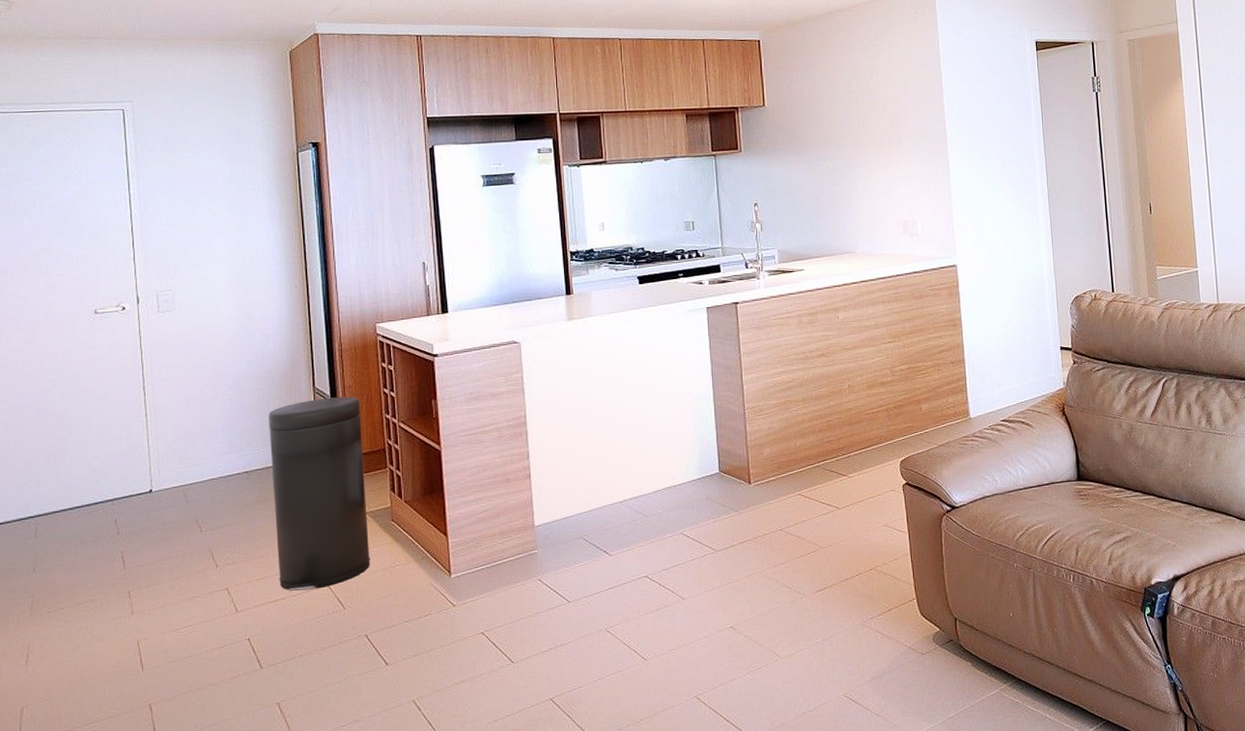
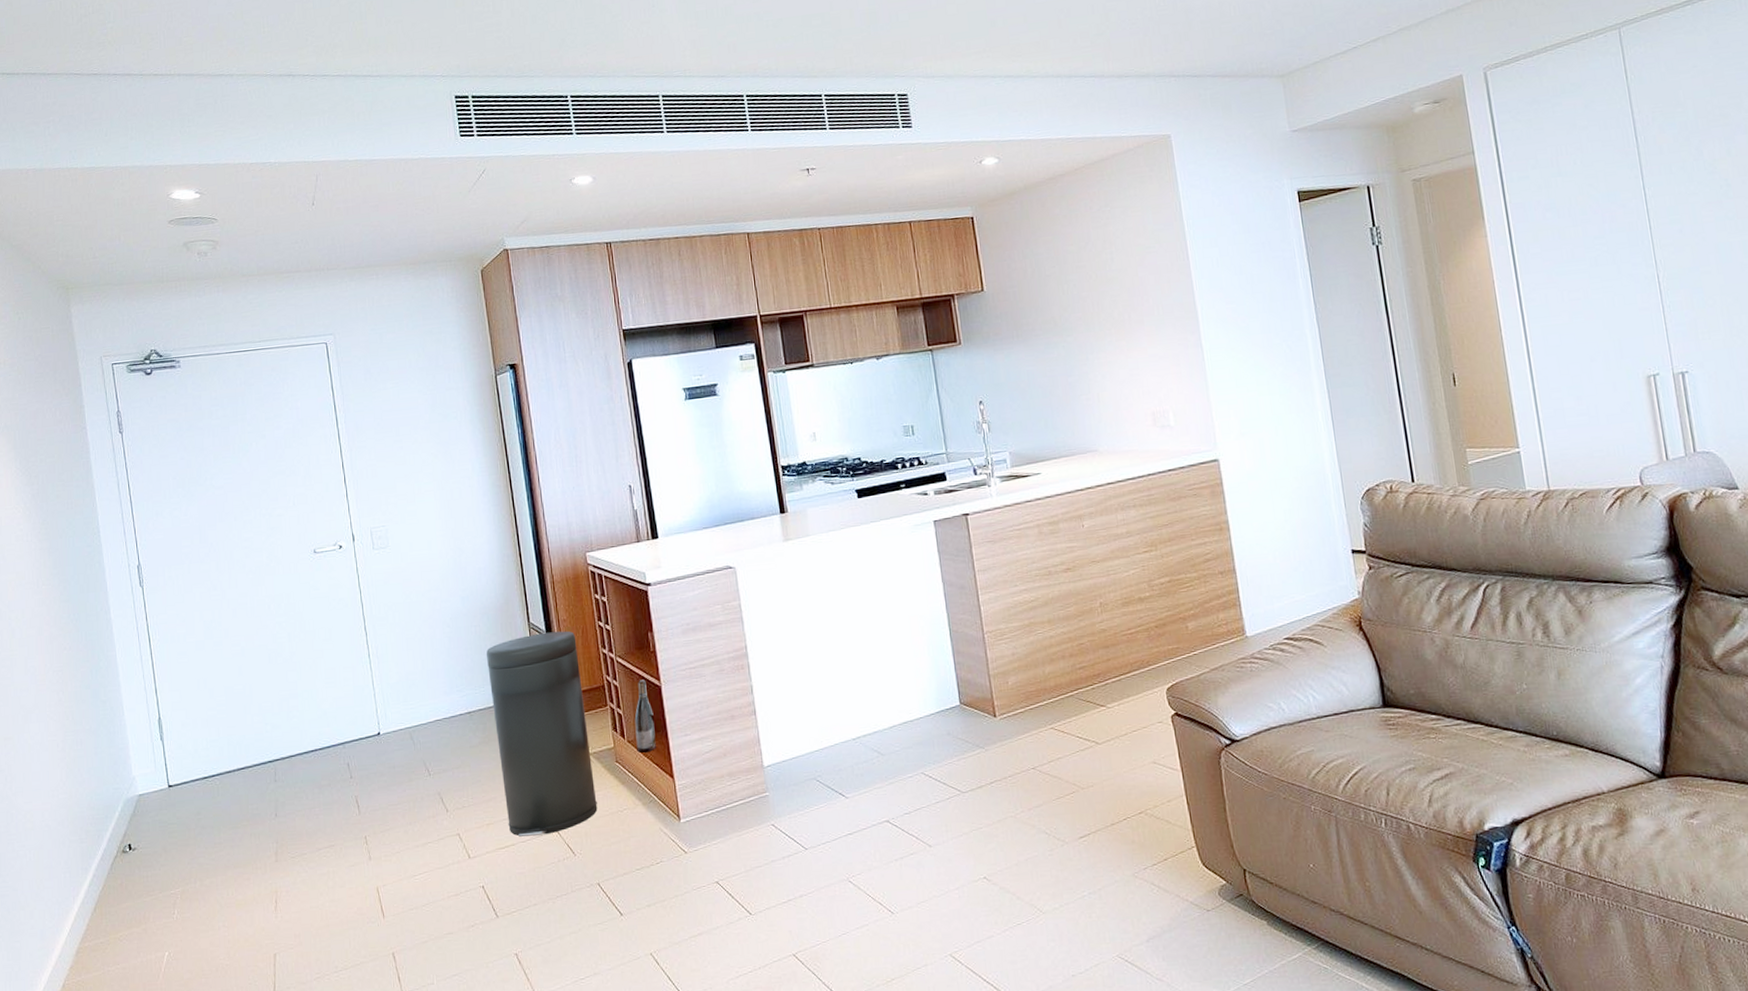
wine bottle: none [413,444,432,512] -> present [634,679,656,753]

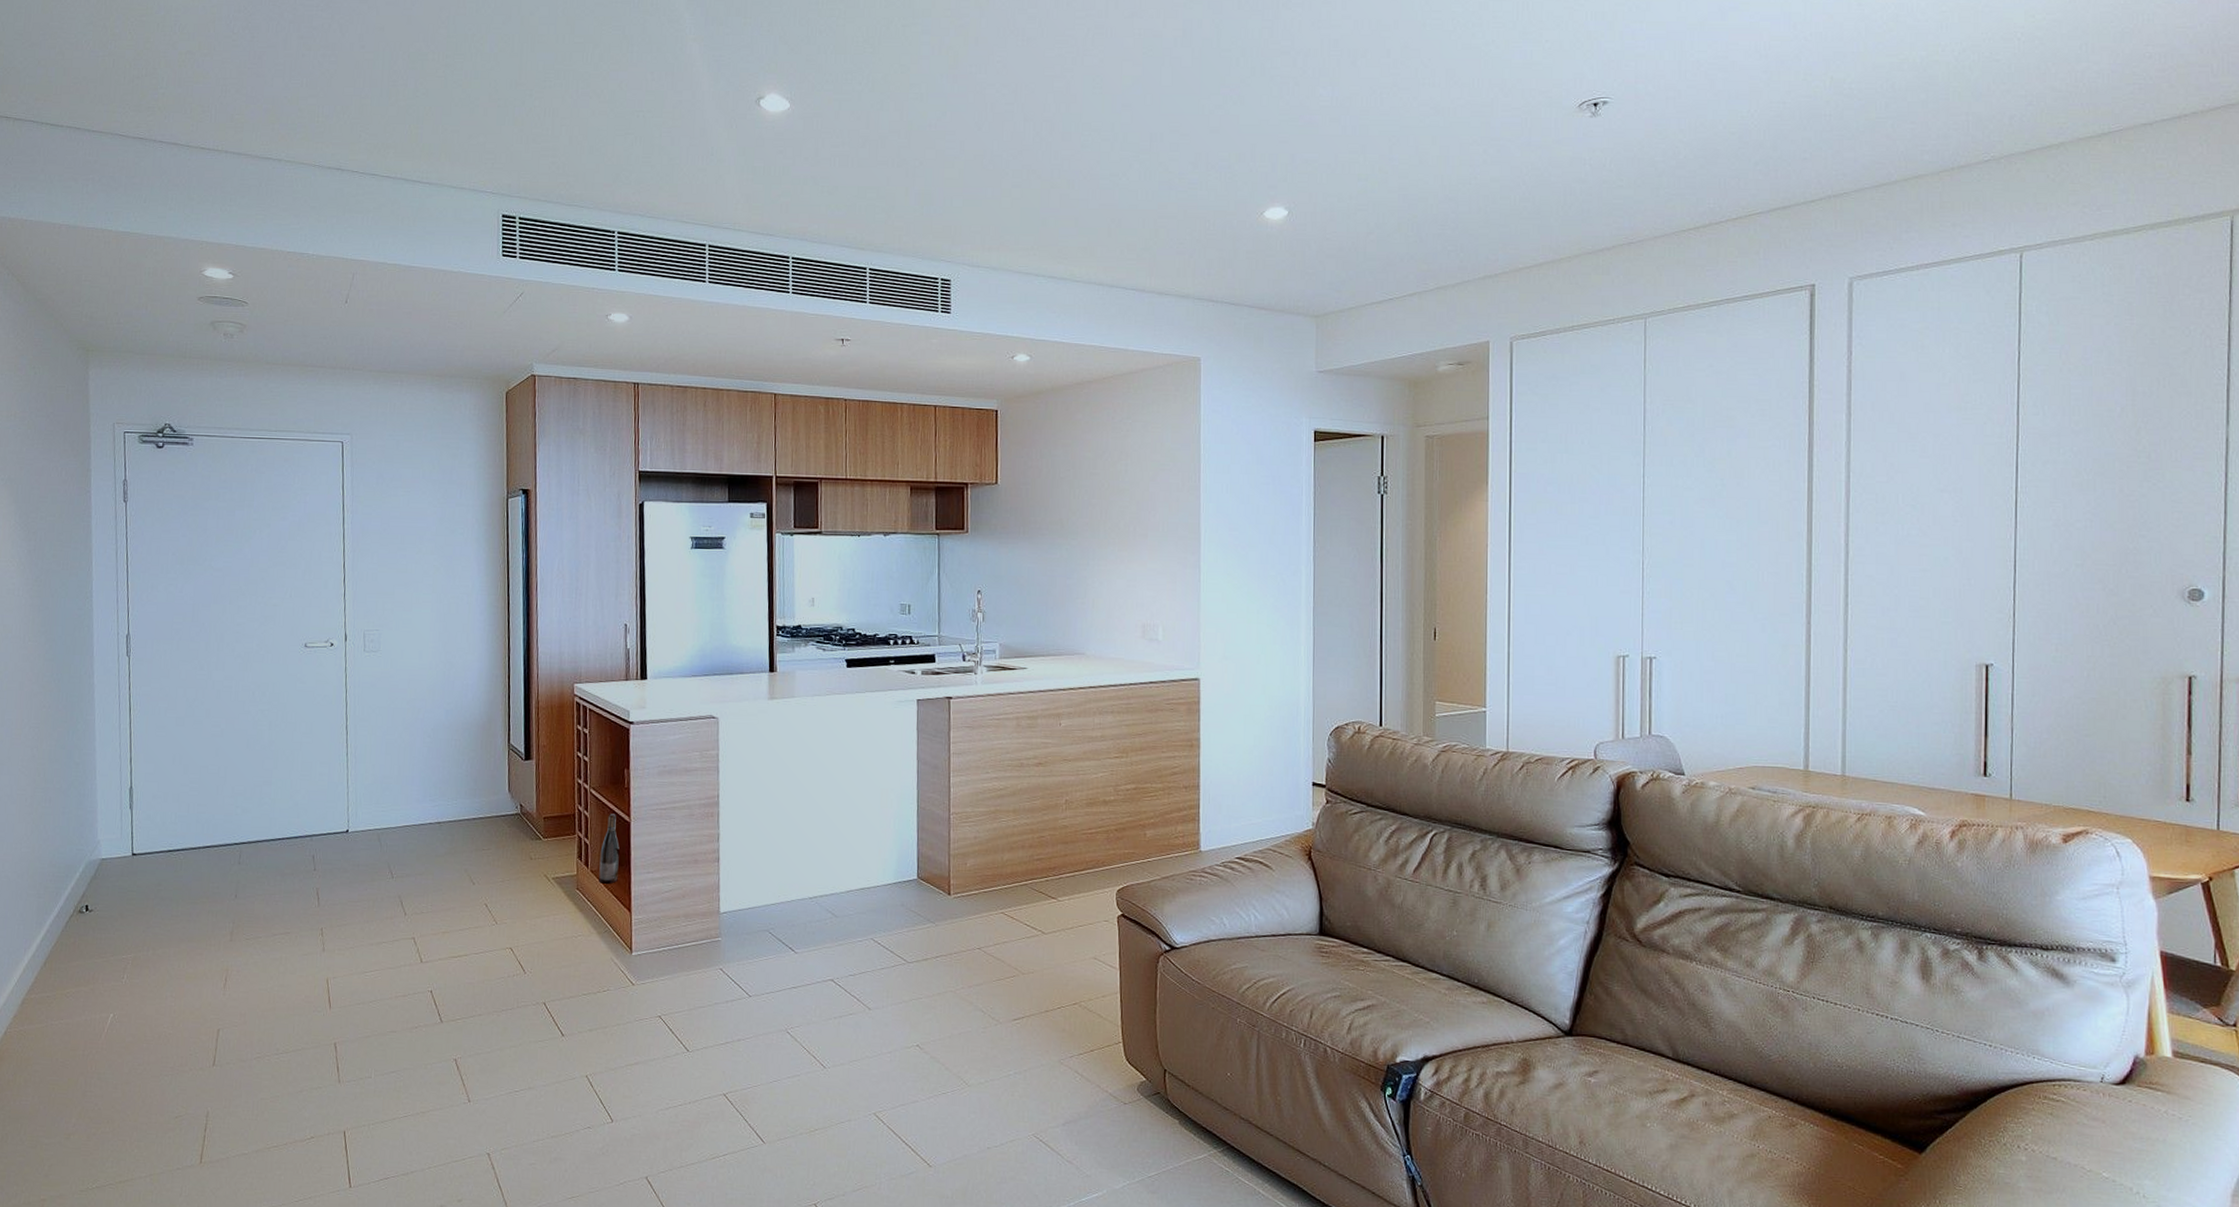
pedal bin: present [485,631,598,838] -> none [462,755,554,950]

